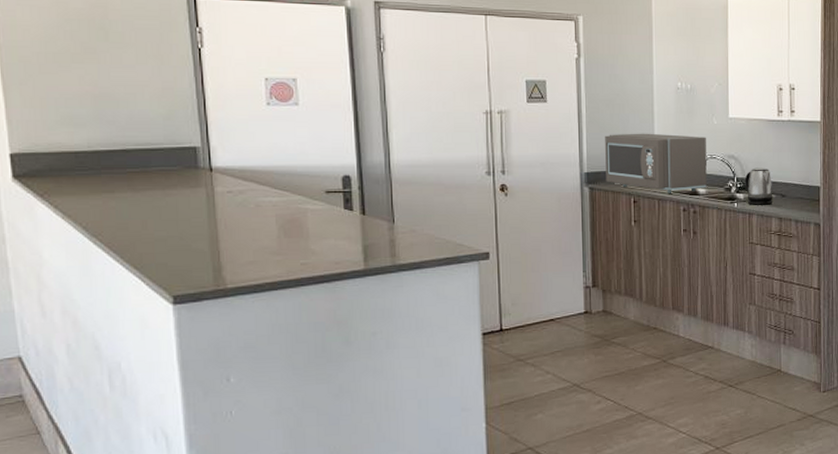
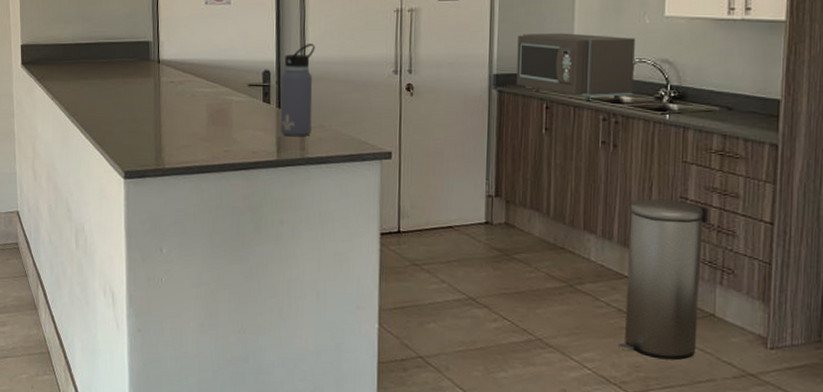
water bottle: none [364,146,402,244] -> present [280,43,315,137]
pedal bin: none [706,276,771,415] -> present [618,198,708,360]
kettle: present [744,167,773,205] -> none [680,74,717,119]

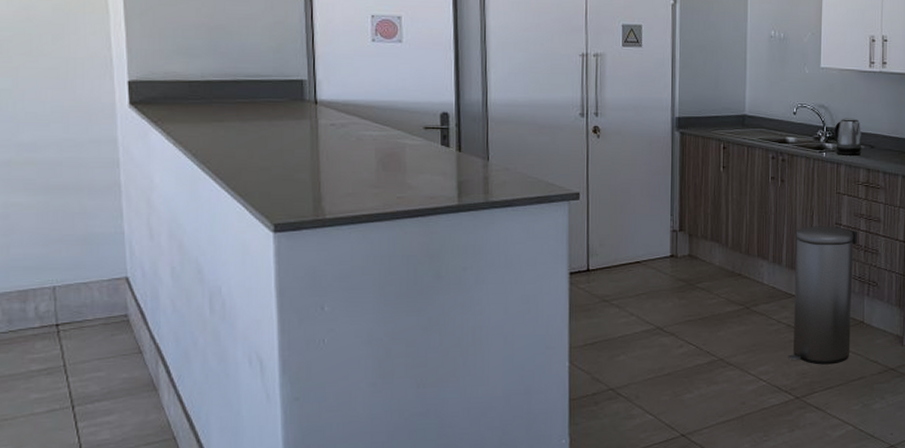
water bottle: present [280,43,315,137] -> none [461,85,498,181]
microwave: present [516,33,635,102] -> none [697,79,797,142]
kettle: none [680,74,717,119] -> present [834,118,862,156]

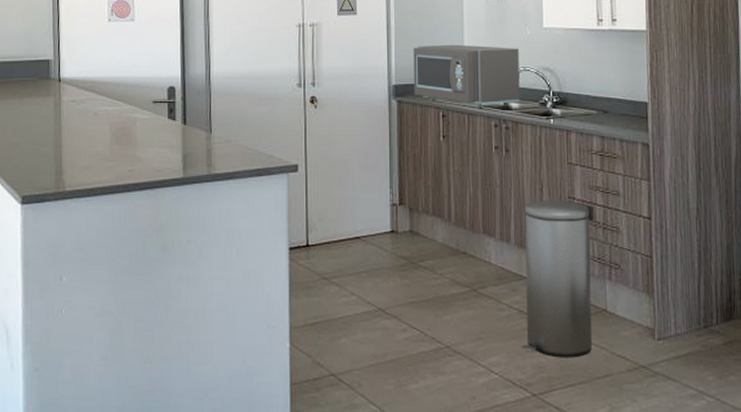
microwave: none [697,79,797,142] -> present [413,44,520,109]
kettle: present [834,118,862,156] -> none [561,81,594,122]

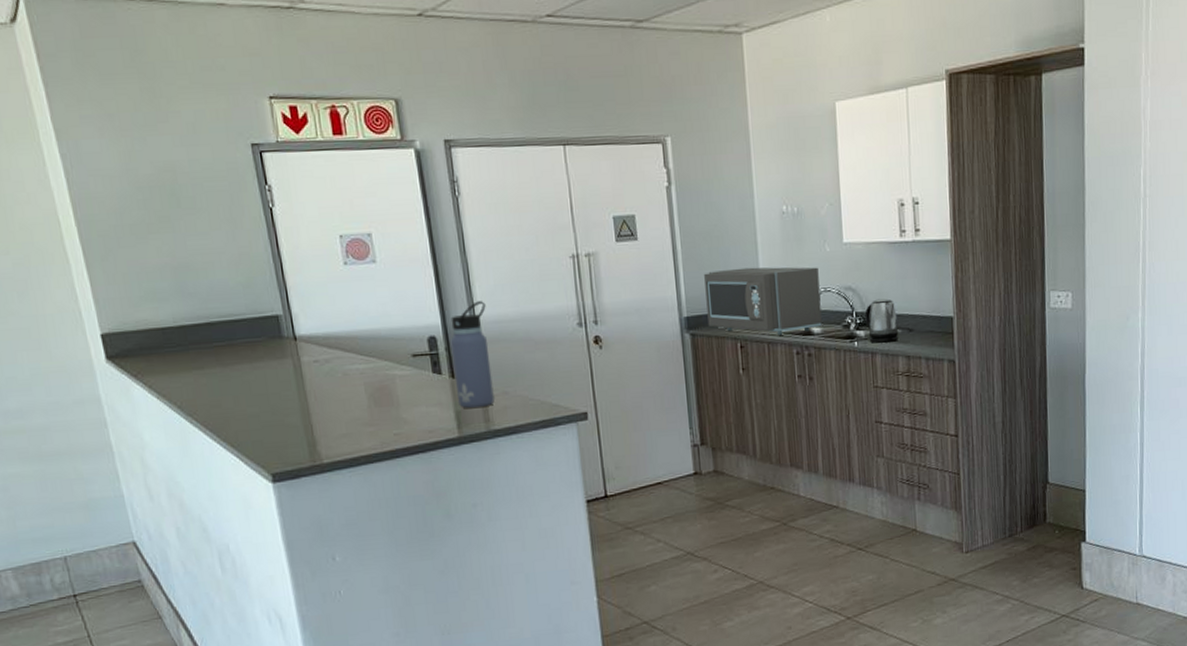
water bottle: none [186,59,220,153] -> present [450,301,495,409]
pedal bin: present [521,200,594,358] -> none [831,425,904,580]
kettle: none [561,81,594,122] -> present [864,298,899,343]

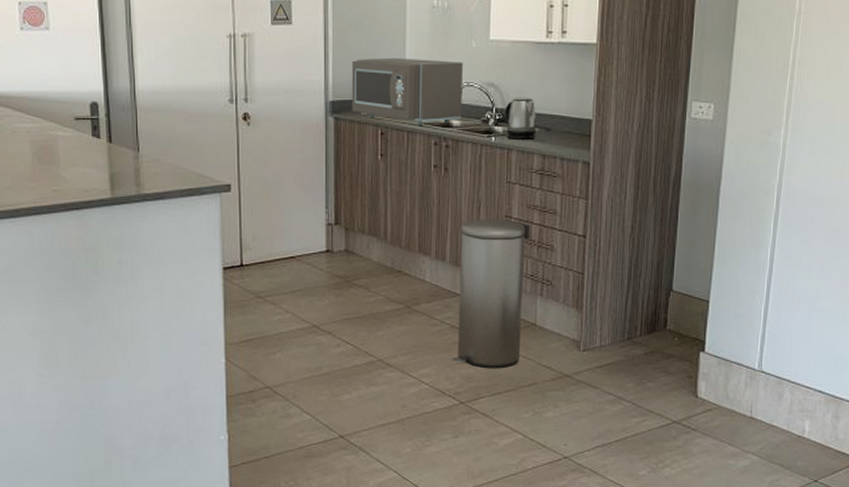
water bottle: present [450,301,495,409] -> none [110,72,146,173]
pedal bin: none [831,425,904,580] -> present [451,219,530,369]

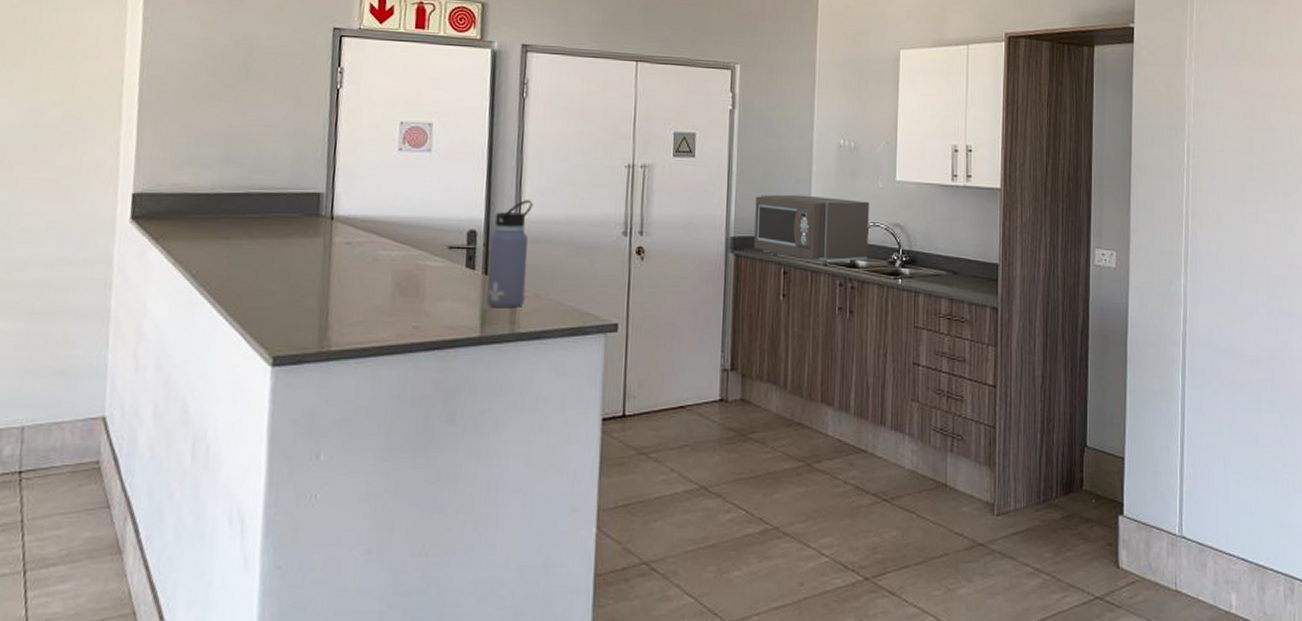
water bottle: none [110,72,146,173] -> present [486,200,533,309]
pedal bin: present [451,219,530,369] -> none [855,366,938,538]
kettle: present [504,97,537,140] -> none [911,239,944,283]

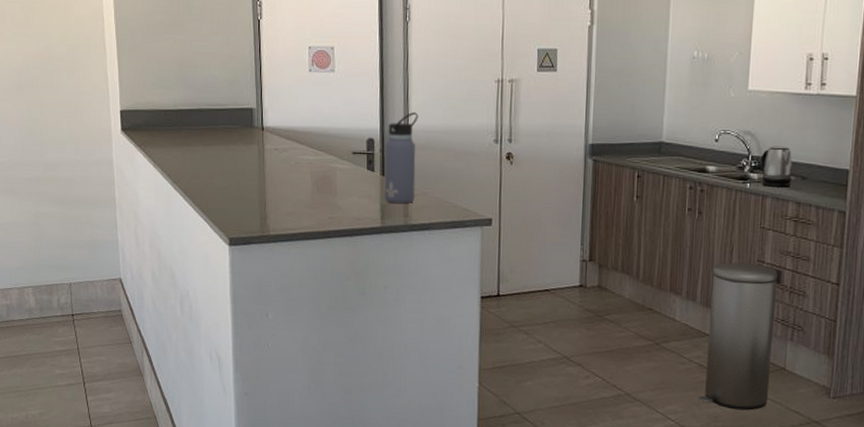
microwave: present [754,194,869,266] -> none [610,104,721,171]
pedal bin: none [855,366,938,538] -> present [698,262,782,410]
kettle: none [911,239,944,283] -> present [760,146,792,188]

